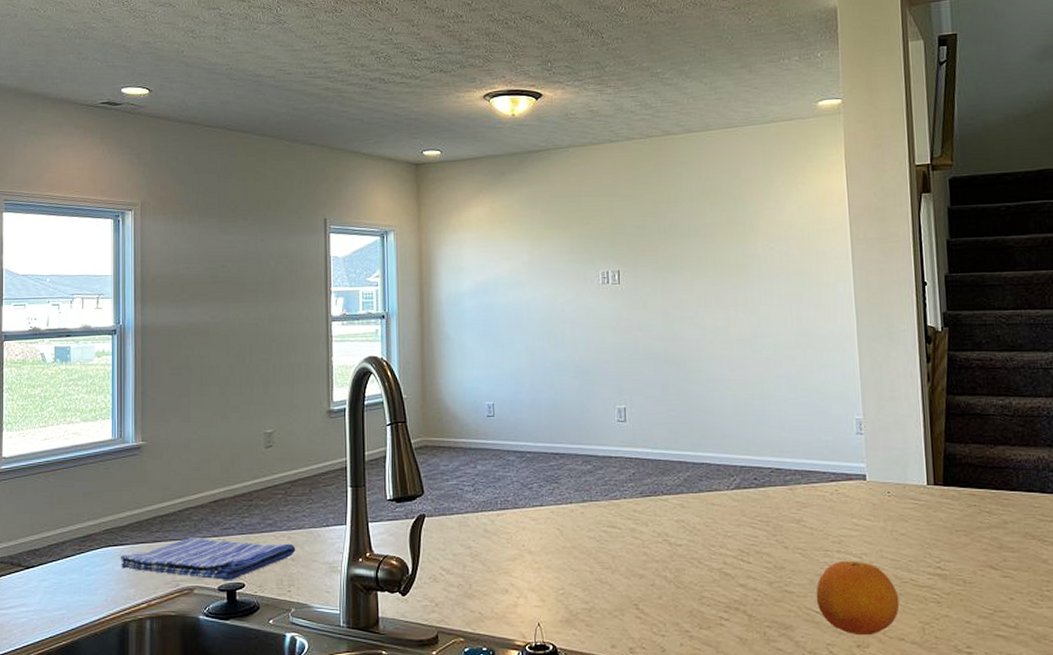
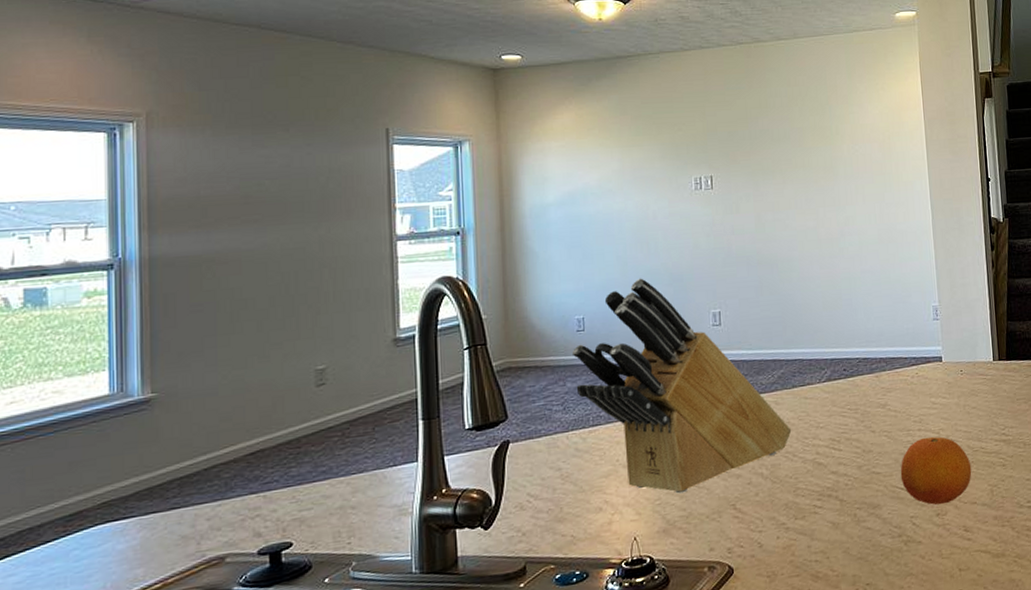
dish towel: present [121,536,296,581] -> none [124,490,357,547]
knife block: none [482,369,698,586] -> present [571,278,792,494]

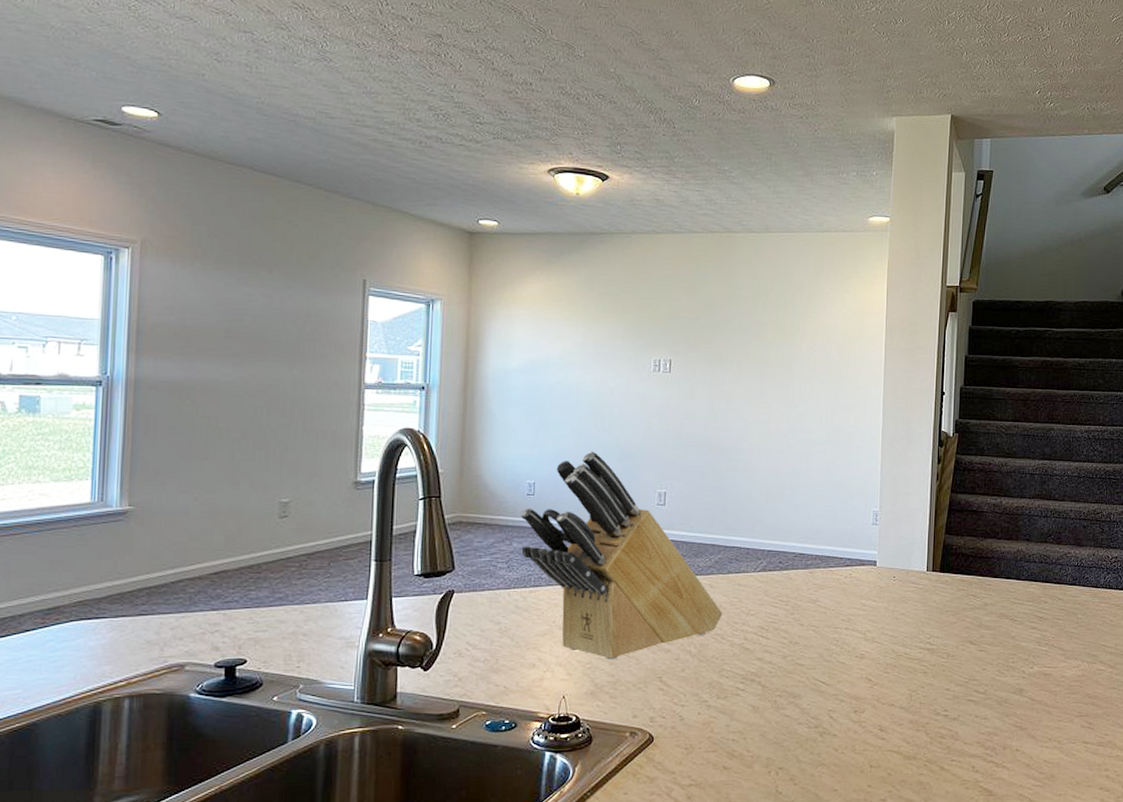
fruit: present [900,436,972,505] -> none [823,636,894,703]

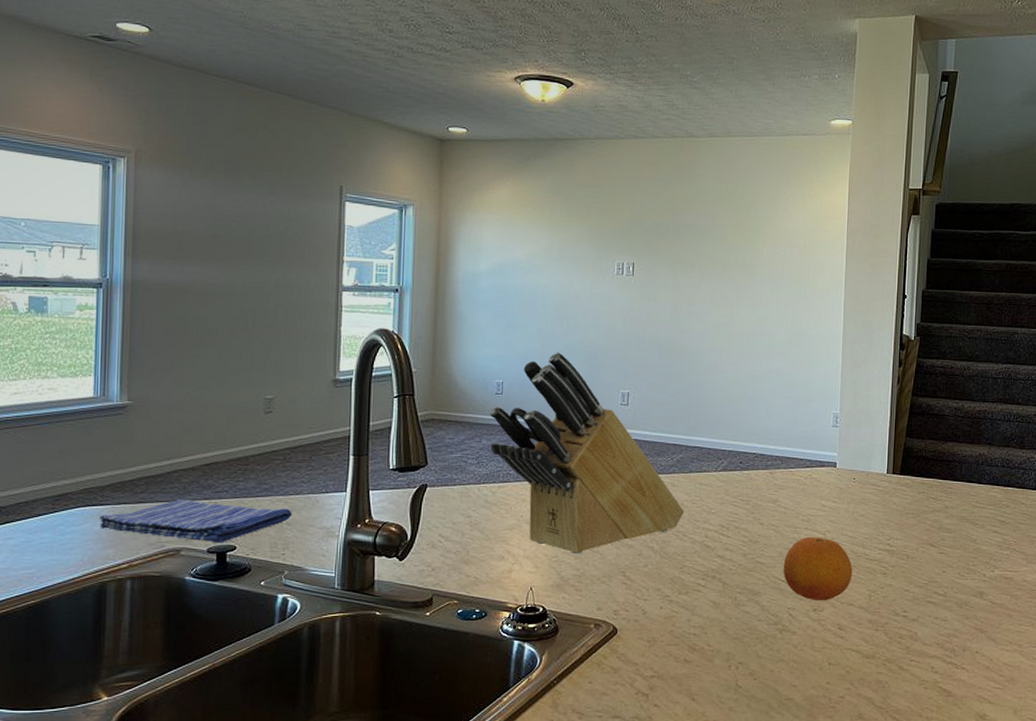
dish towel: none [95,610,309,657] -> present [100,498,292,544]
fruit: none [823,636,894,703] -> present [783,536,853,601]

